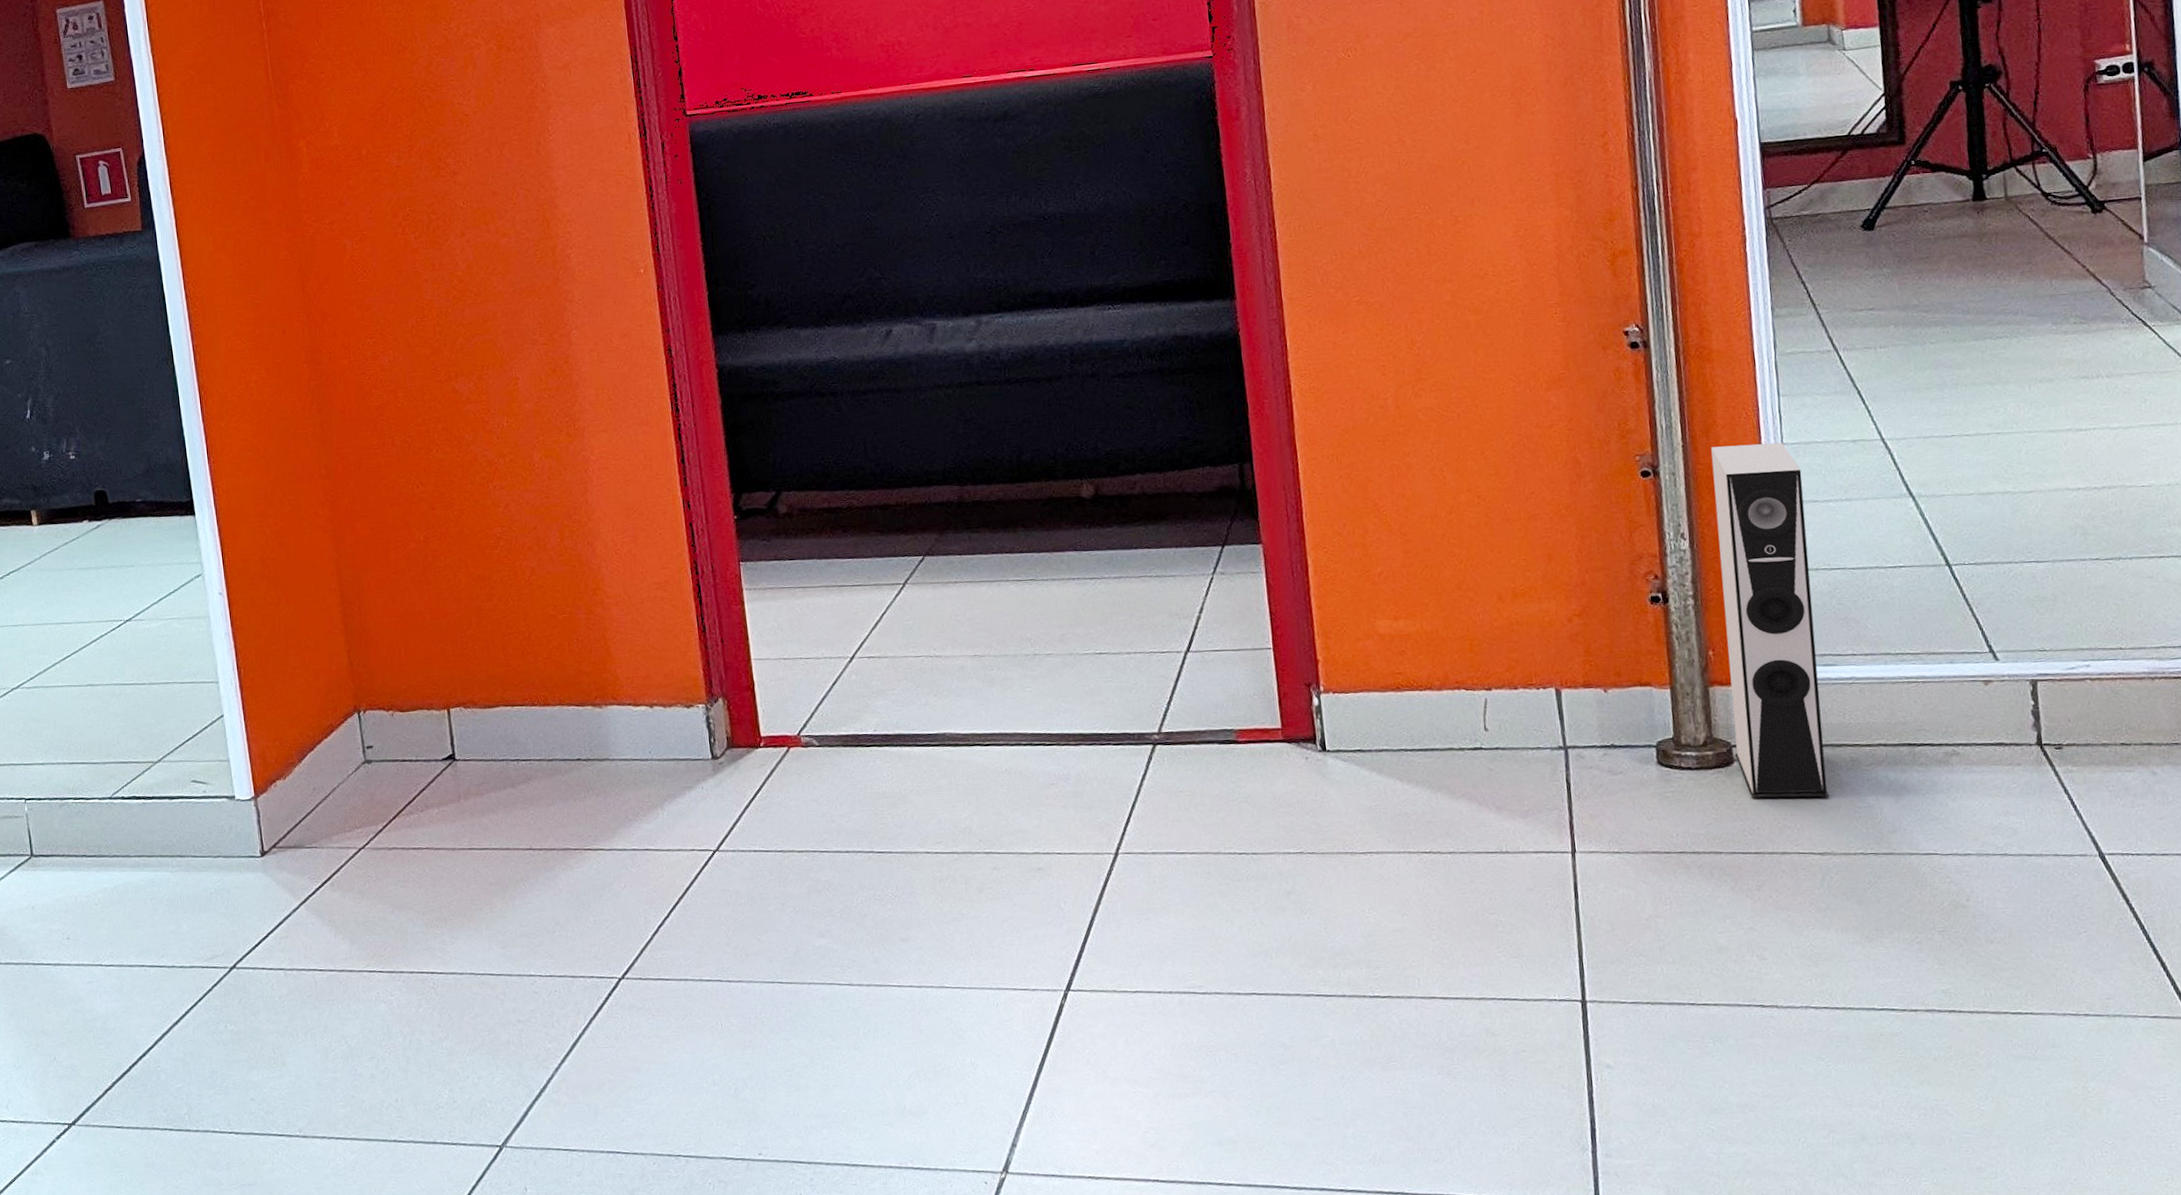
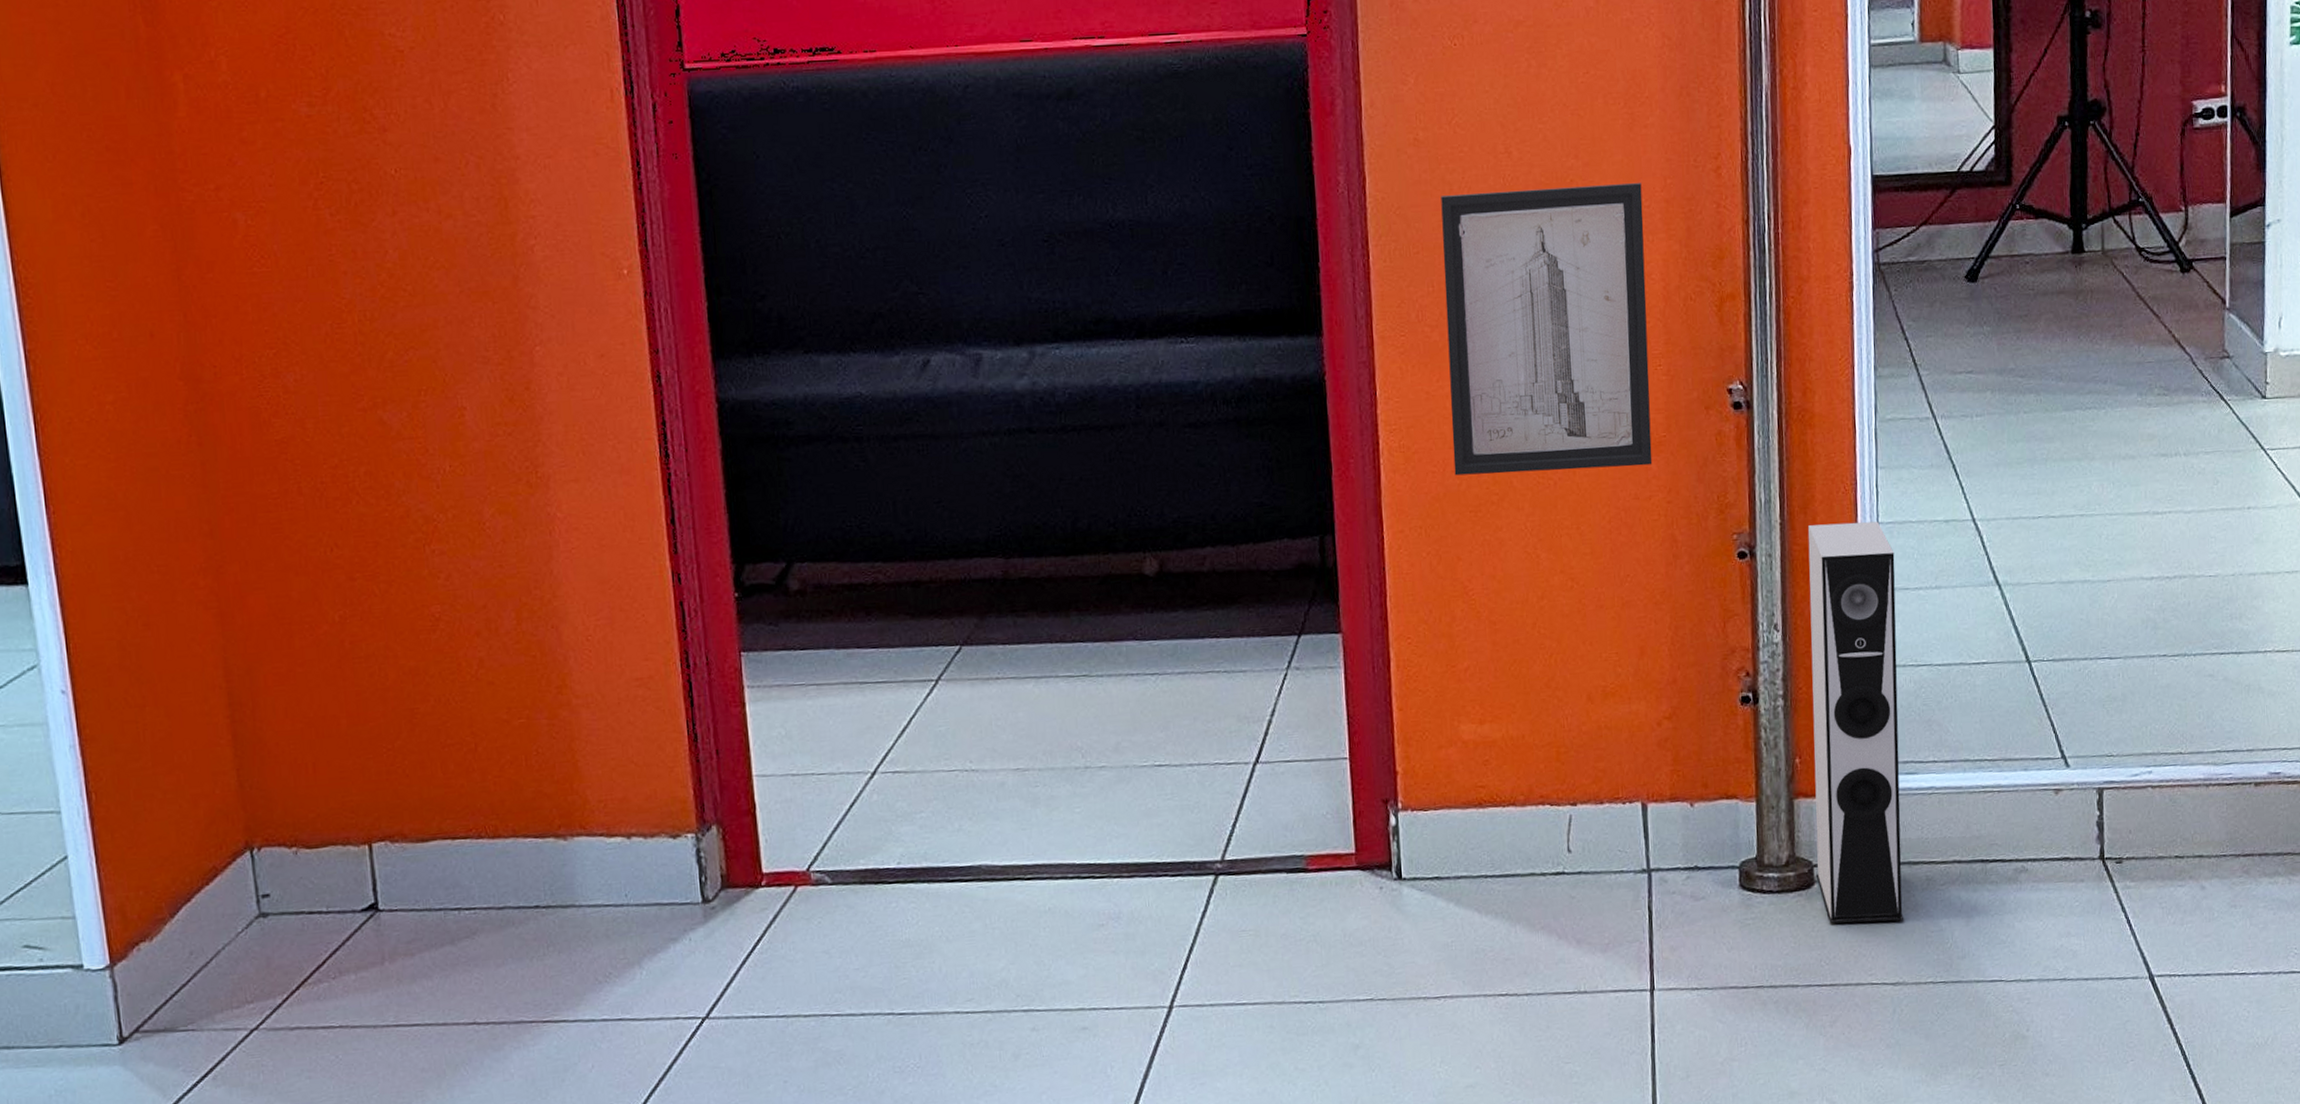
wall art: none [1340,159,1553,411] -> present [1441,182,1653,476]

